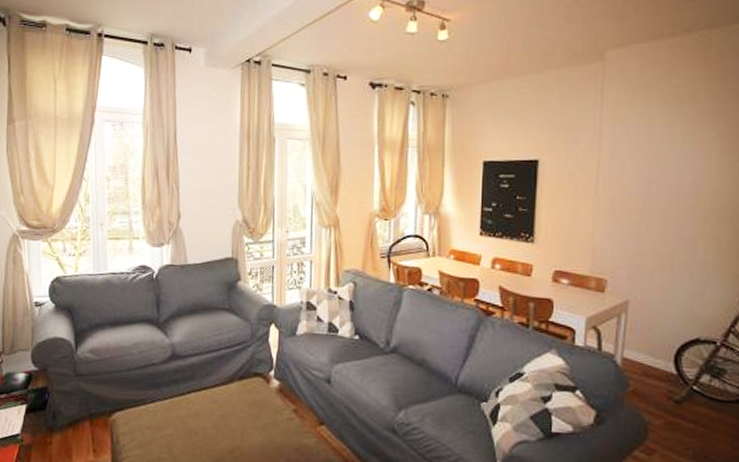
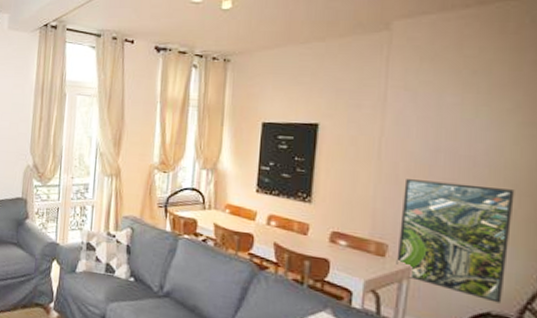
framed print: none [615,212,719,329] -> present [396,179,515,303]

